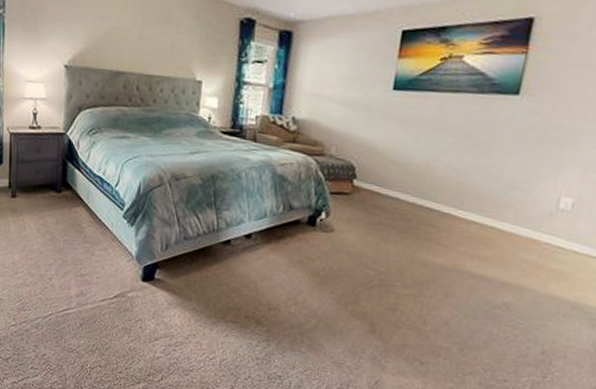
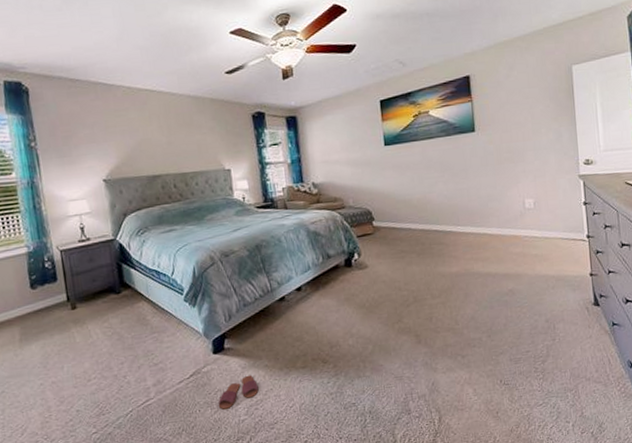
slippers: none [136,313,181,342] -> present [218,375,259,410]

